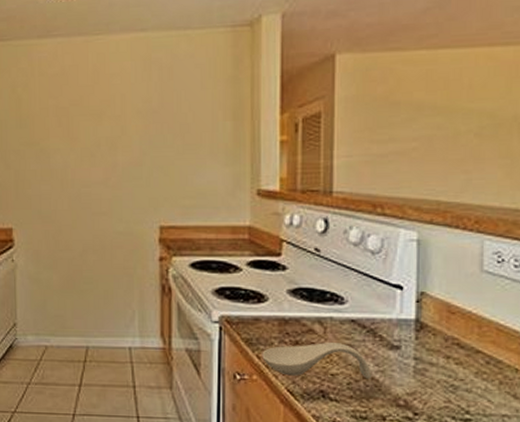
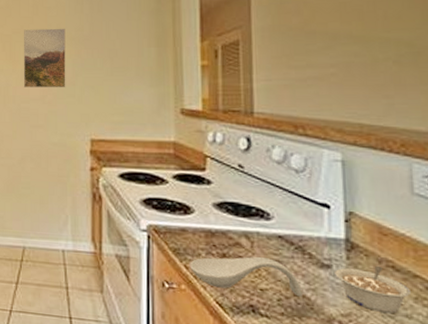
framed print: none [83,99,132,170] -> present [23,28,66,88]
legume: none [403,344,473,388] -> present [335,265,412,313]

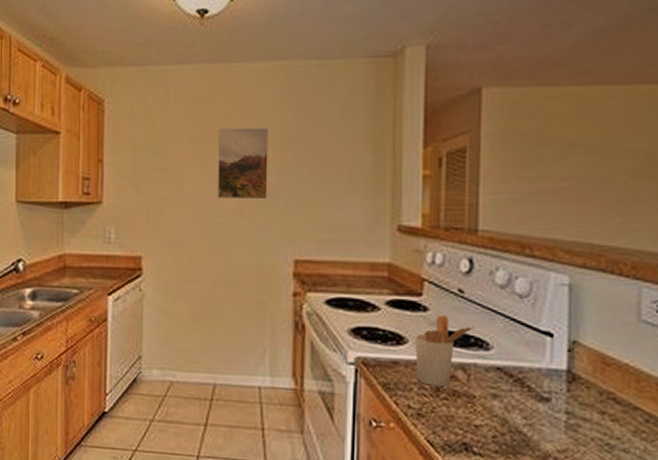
spoon rest: present [190,257,302,297] -> none [400,391,519,433]
utensil holder: none [200,188,255,253] -> present [414,316,475,387]
legume: present [335,265,412,313] -> none [554,398,631,448]

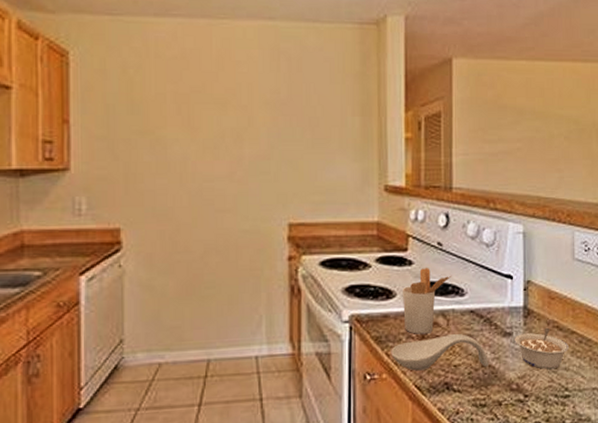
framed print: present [217,127,268,200] -> none [205,88,259,163]
spoon rest: none [400,391,519,433] -> present [391,334,489,371]
legume: none [554,398,631,448] -> present [515,327,570,369]

